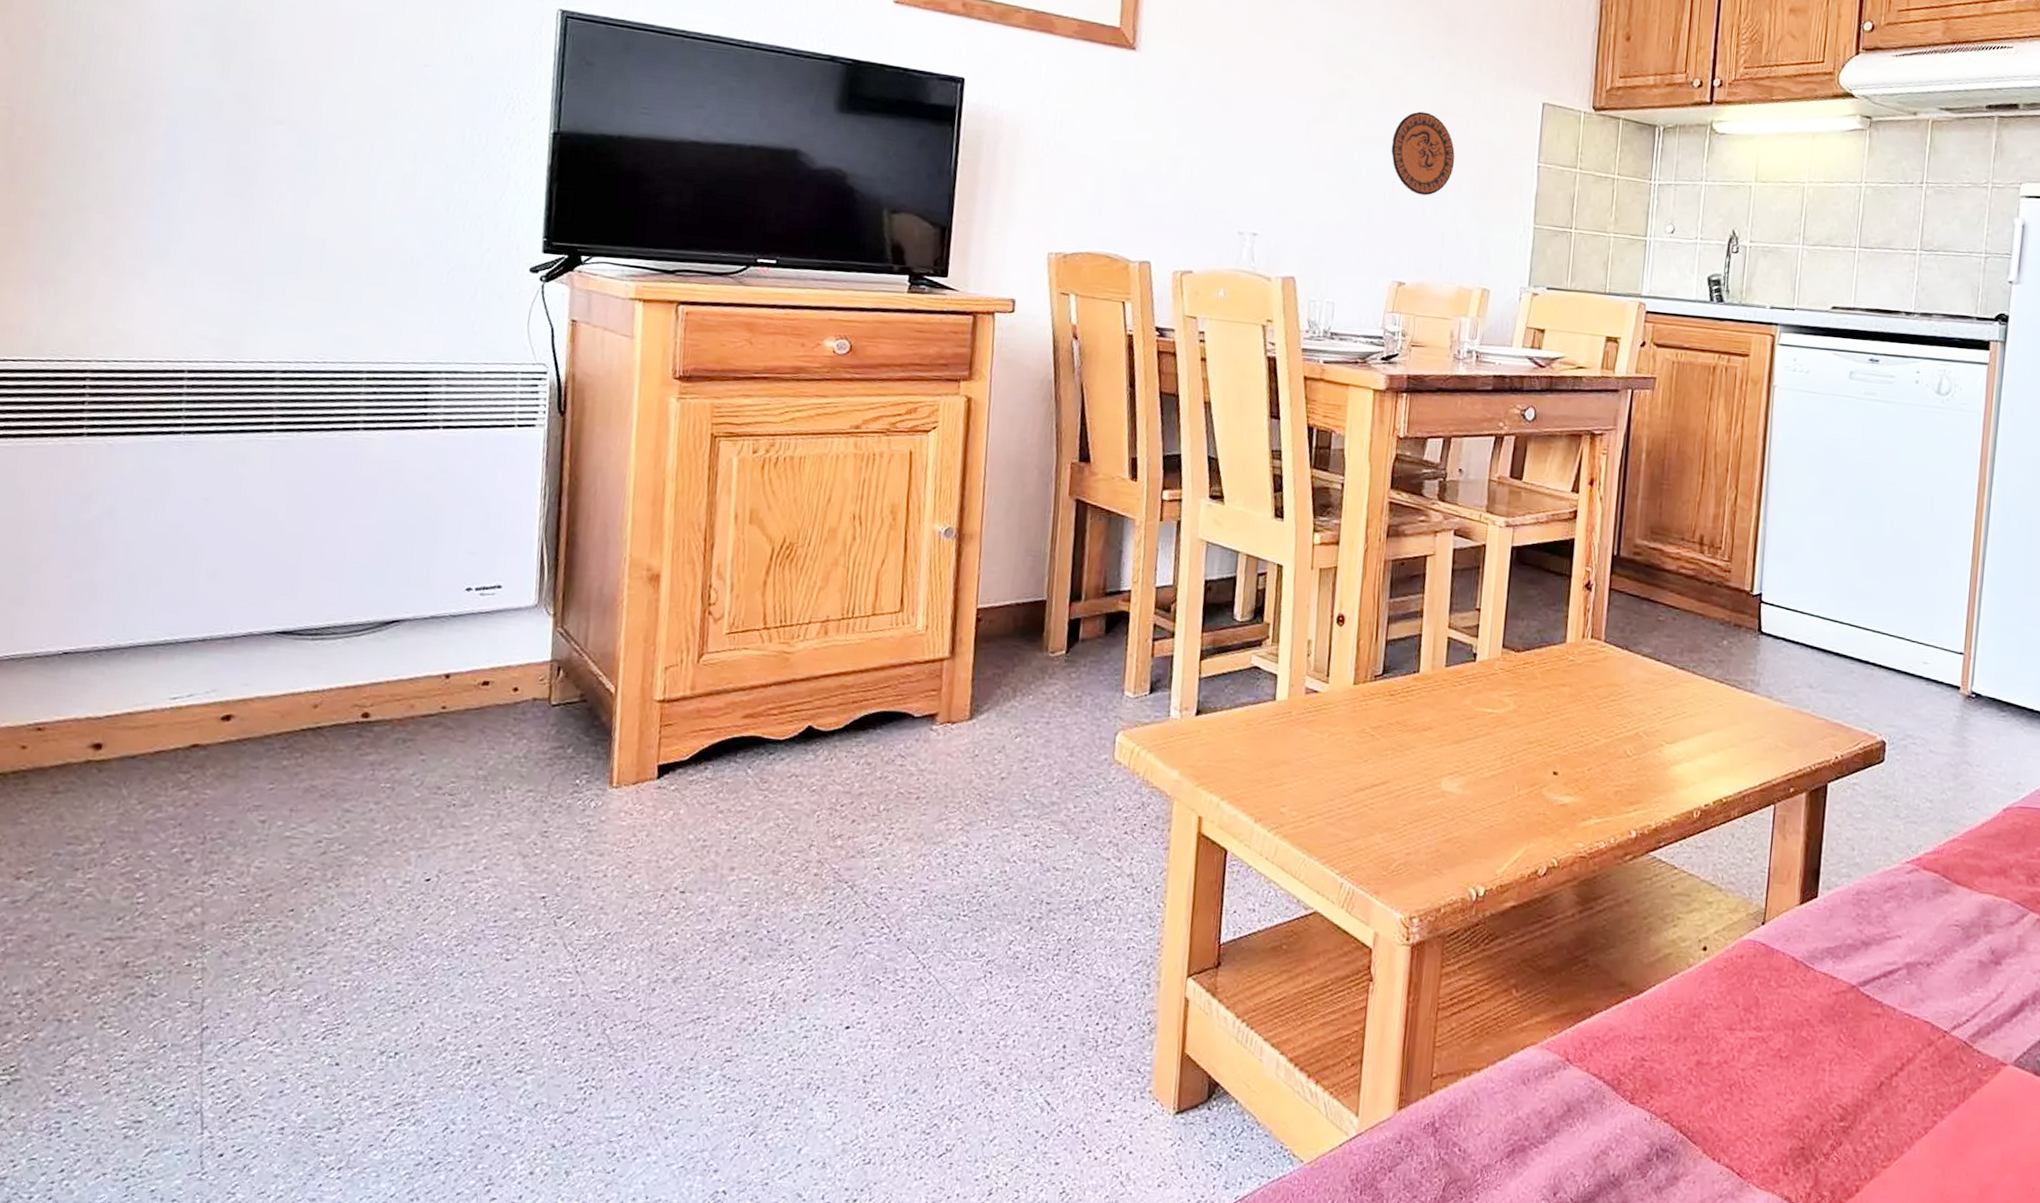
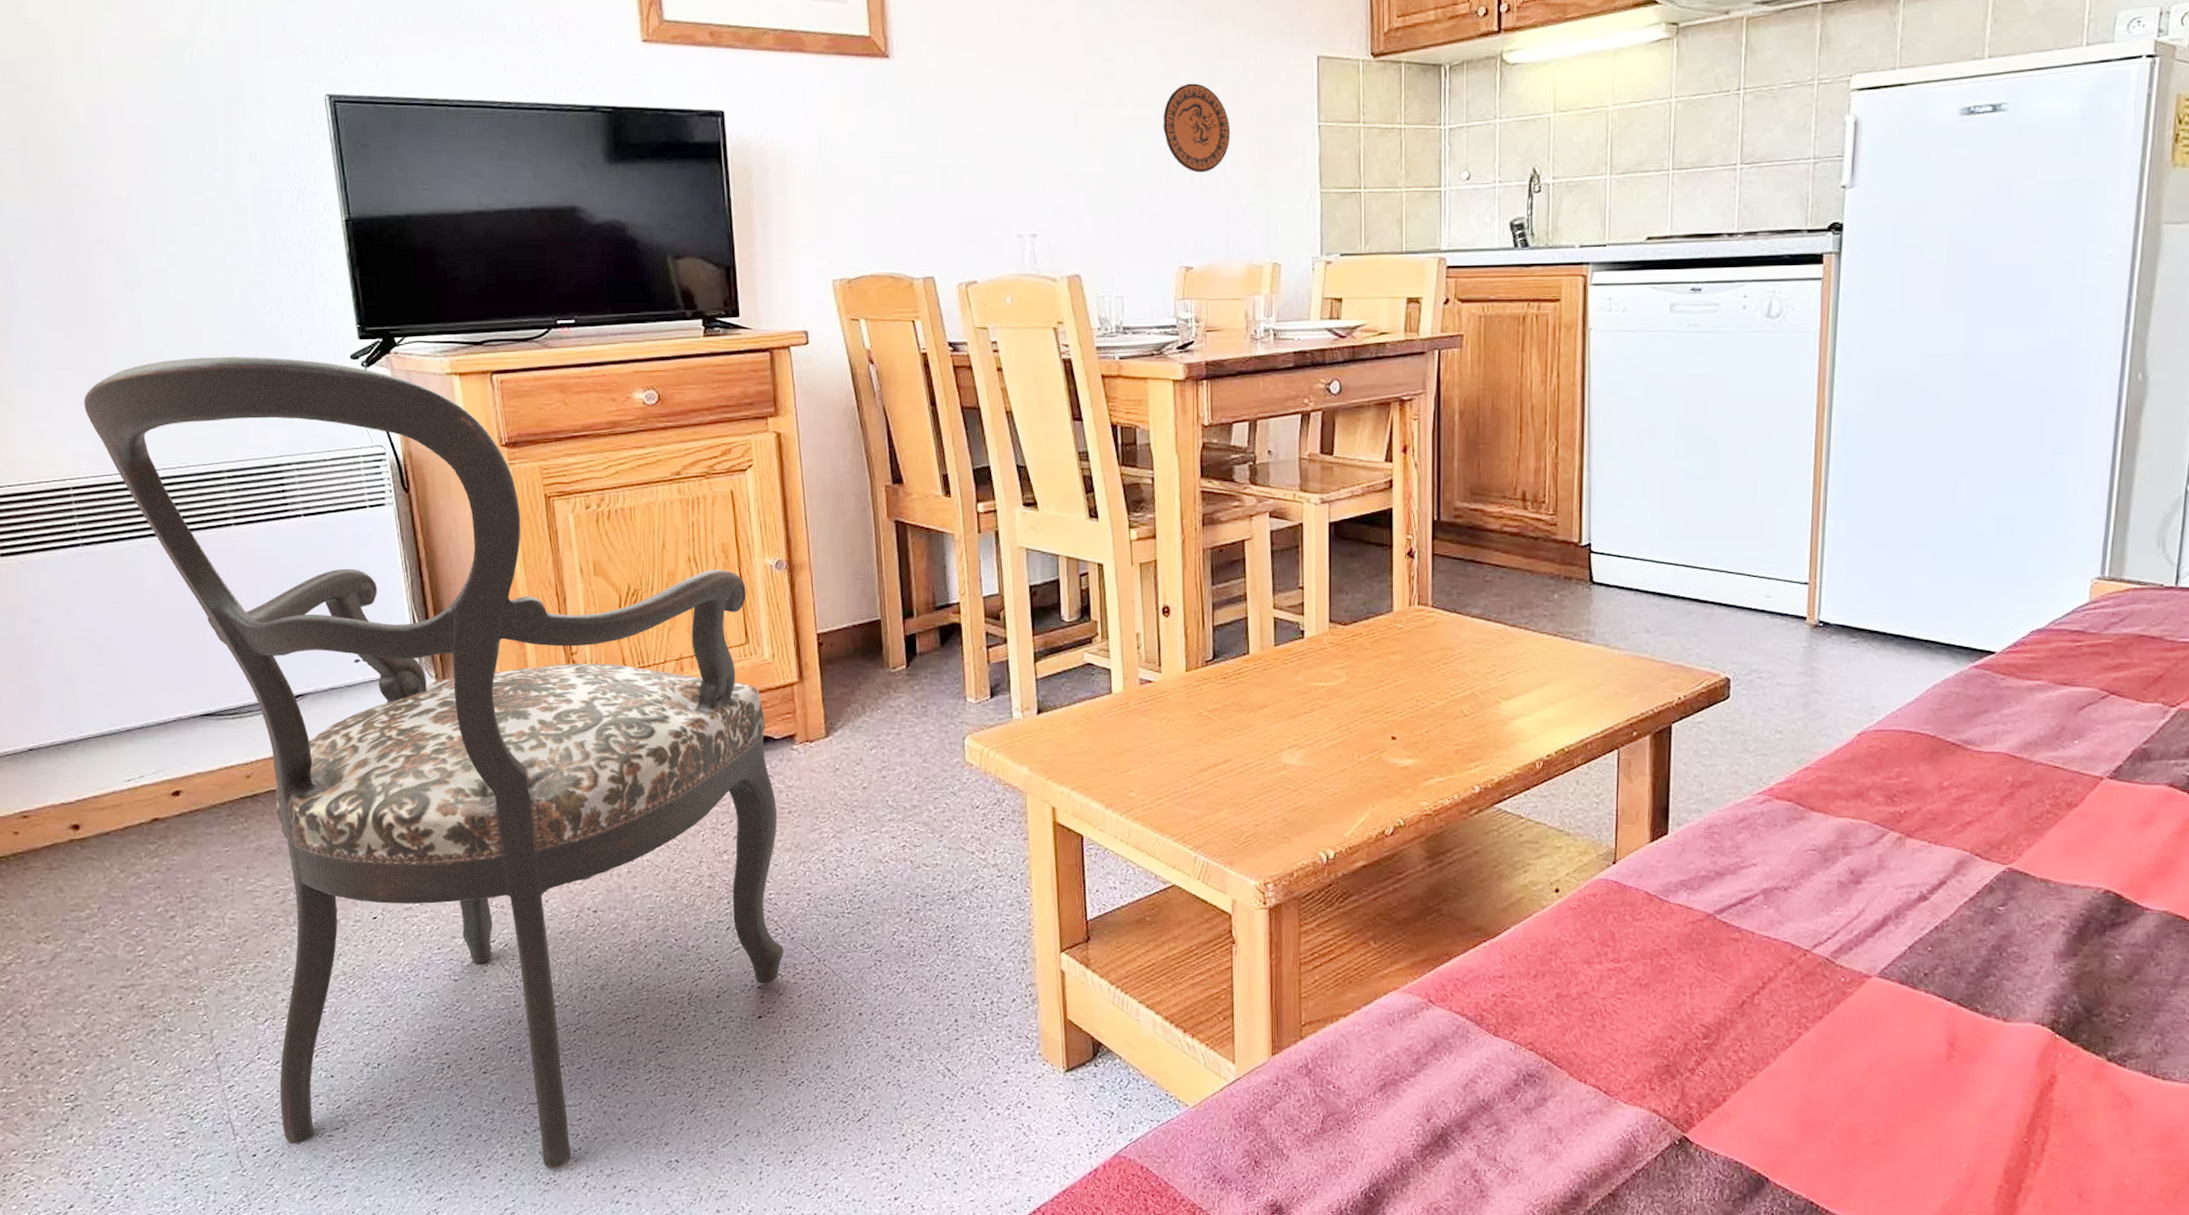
armchair: none [222,250,910,1194] -> present [84,356,784,1169]

